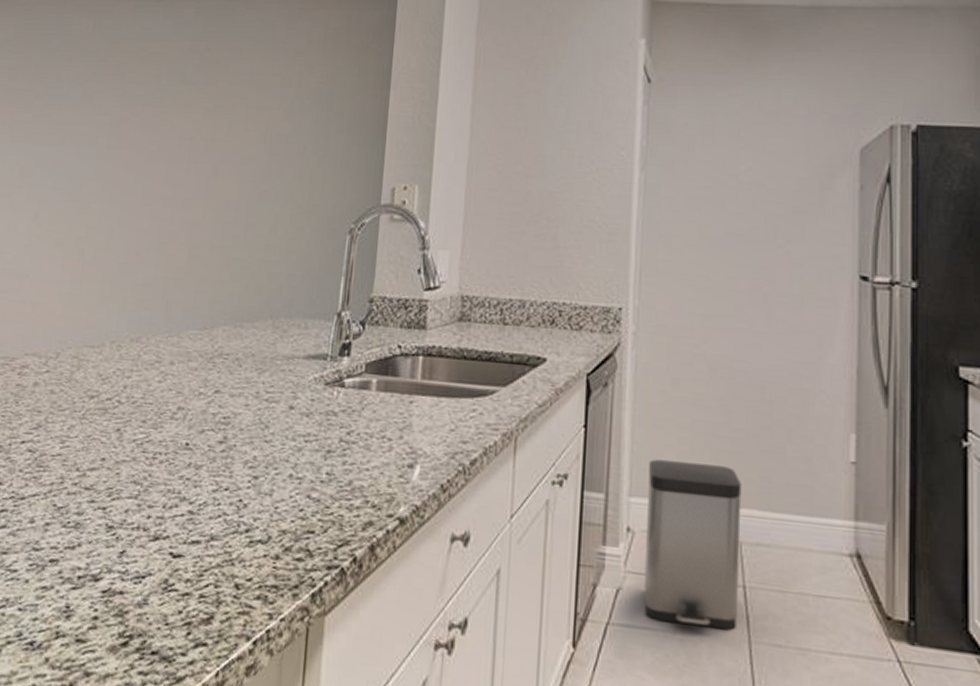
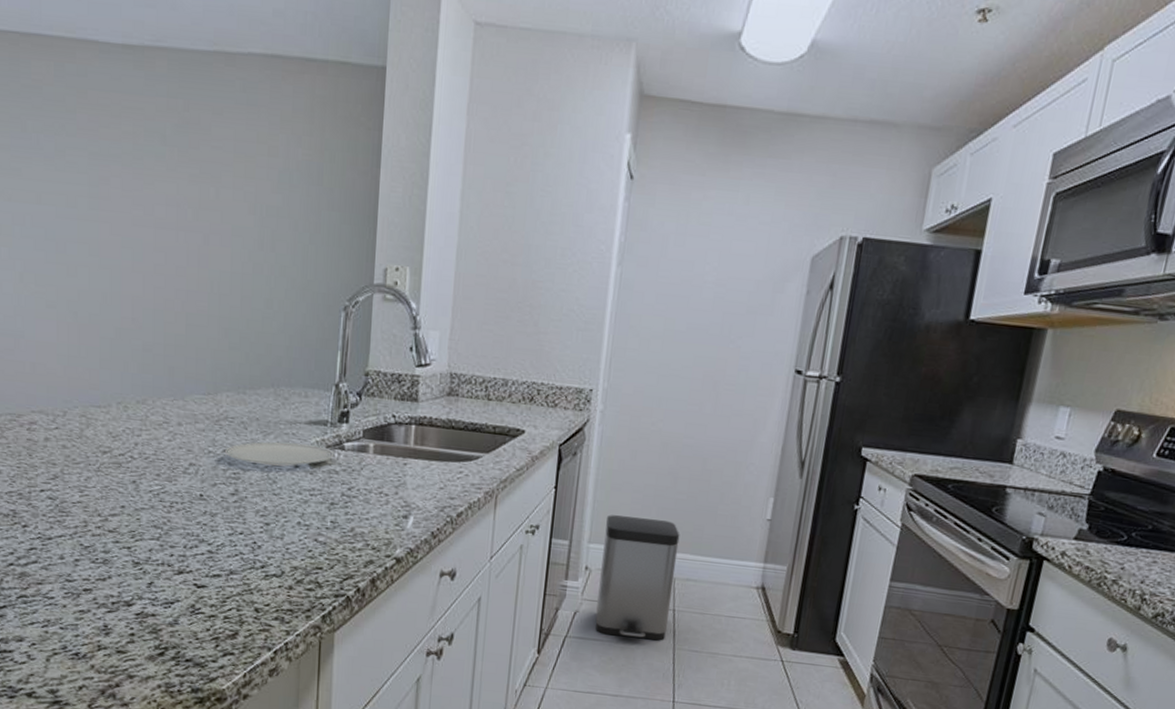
plate: none [215,380,333,409] -> present [224,442,334,467]

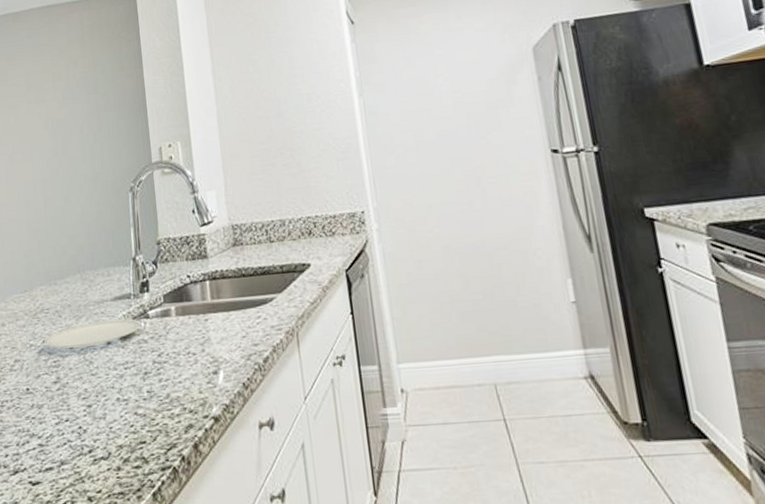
pedal bin: present [595,515,680,641] -> none [409,324,504,462]

